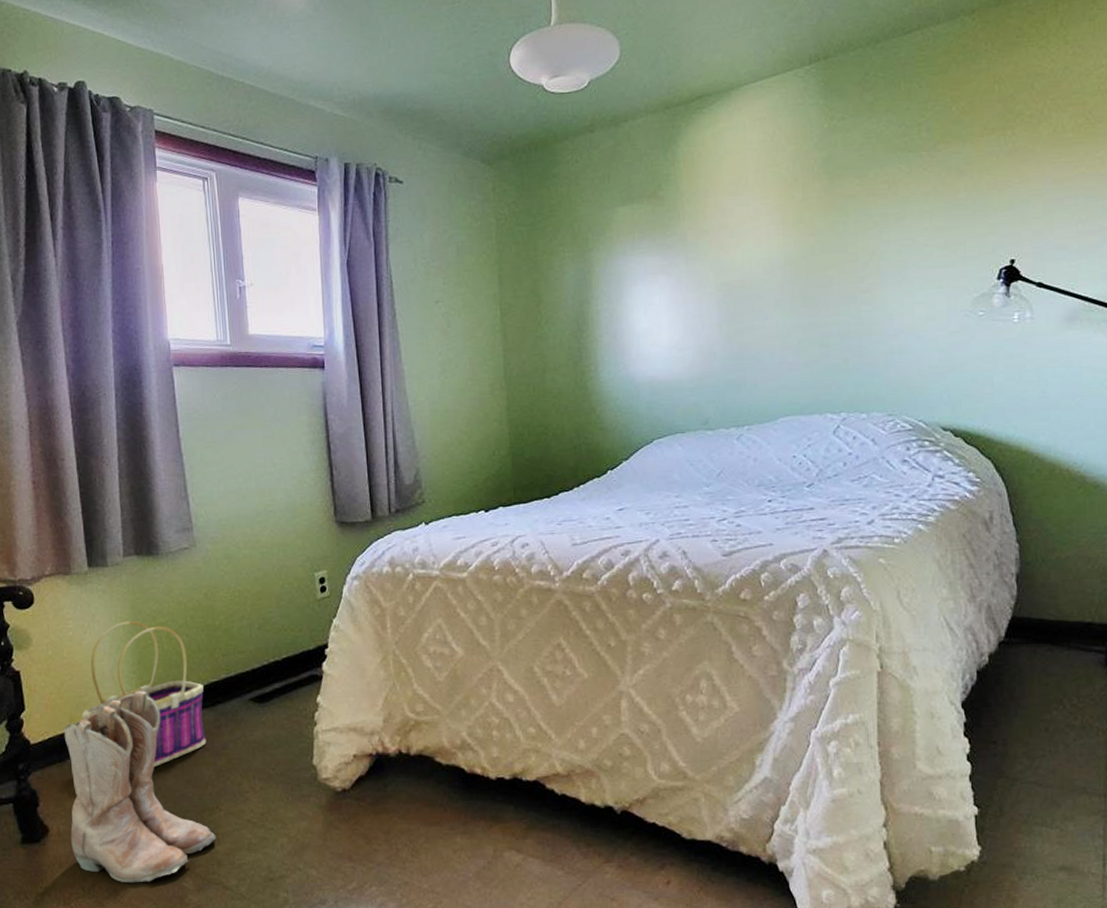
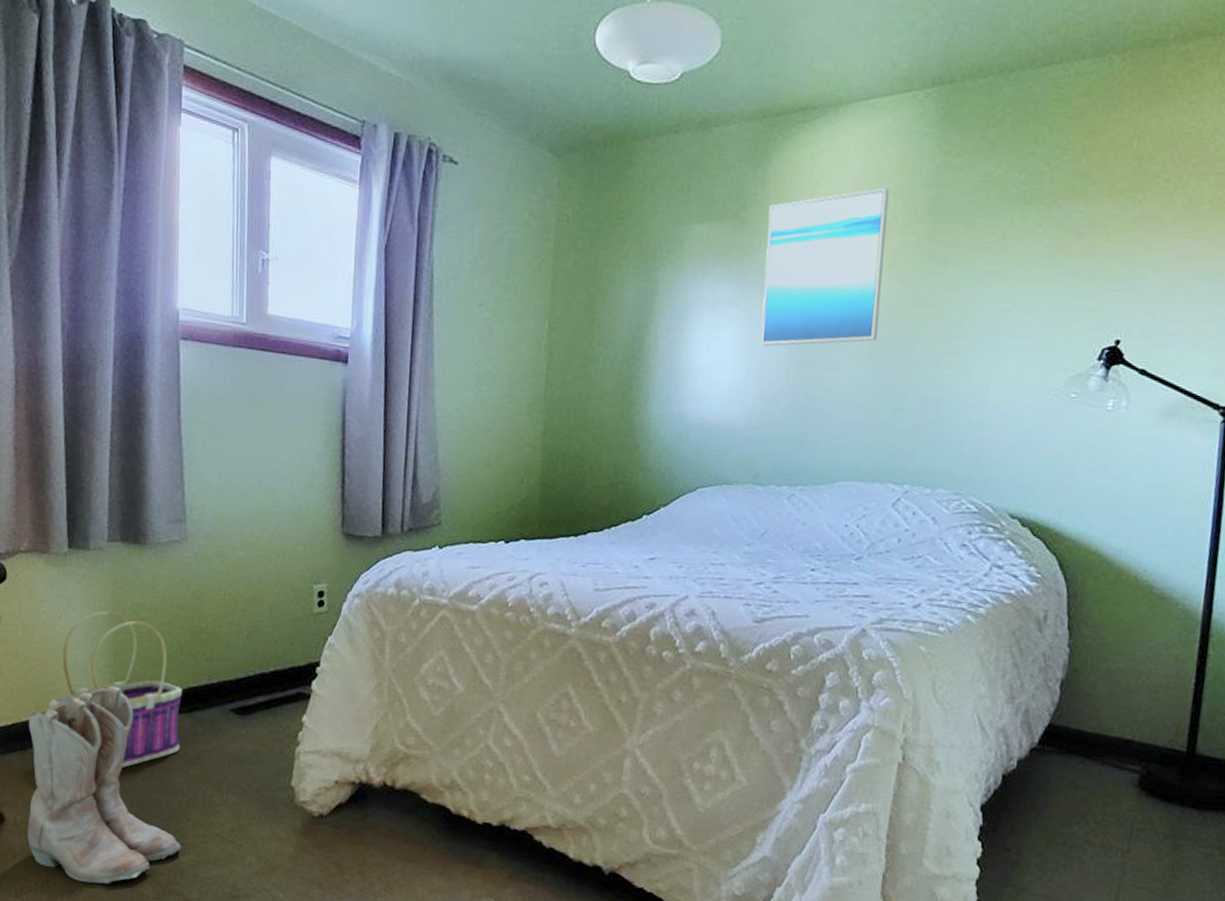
wall art: none [682,154,795,306] -> present [760,187,890,347]

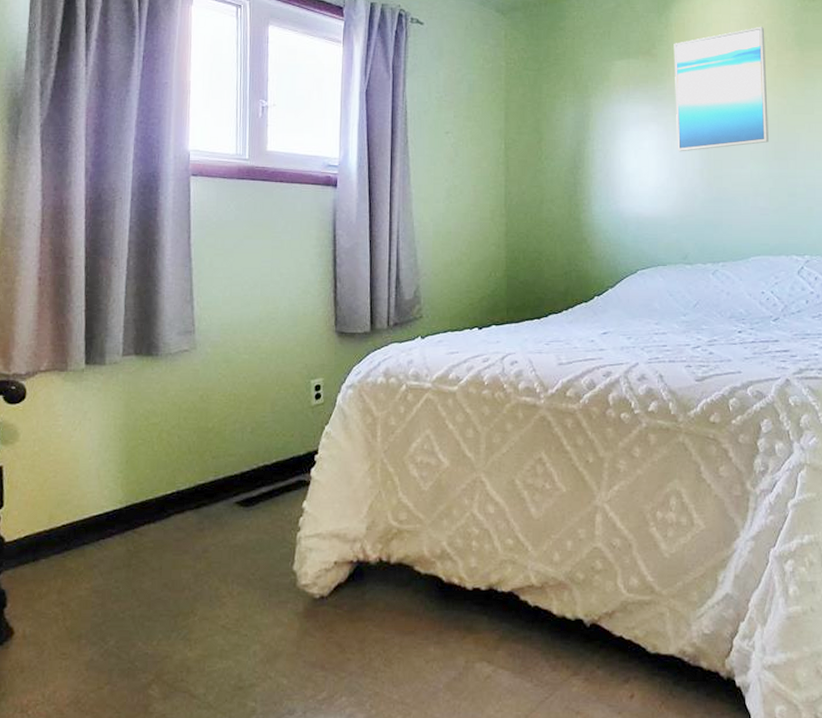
boots: present [27,685,182,884] -> none [36,490,188,690]
basket: present [49,611,182,768] -> none [62,420,190,570]

